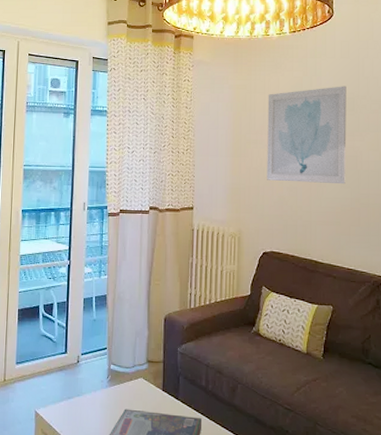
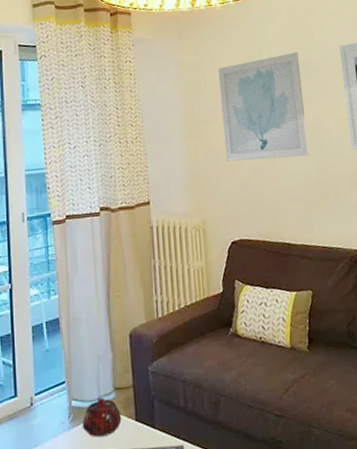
teapot: none [117,366,151,398] -> present [82,397,122,437]

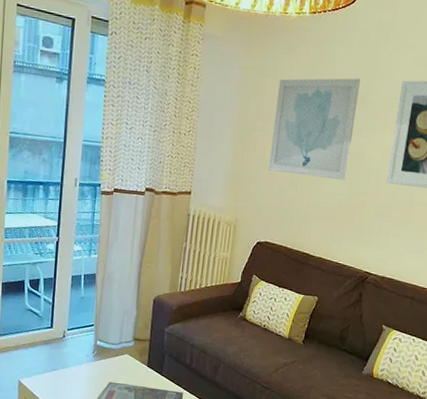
teapot: present [82,397,122,437] -> none [103,343,137,373]

